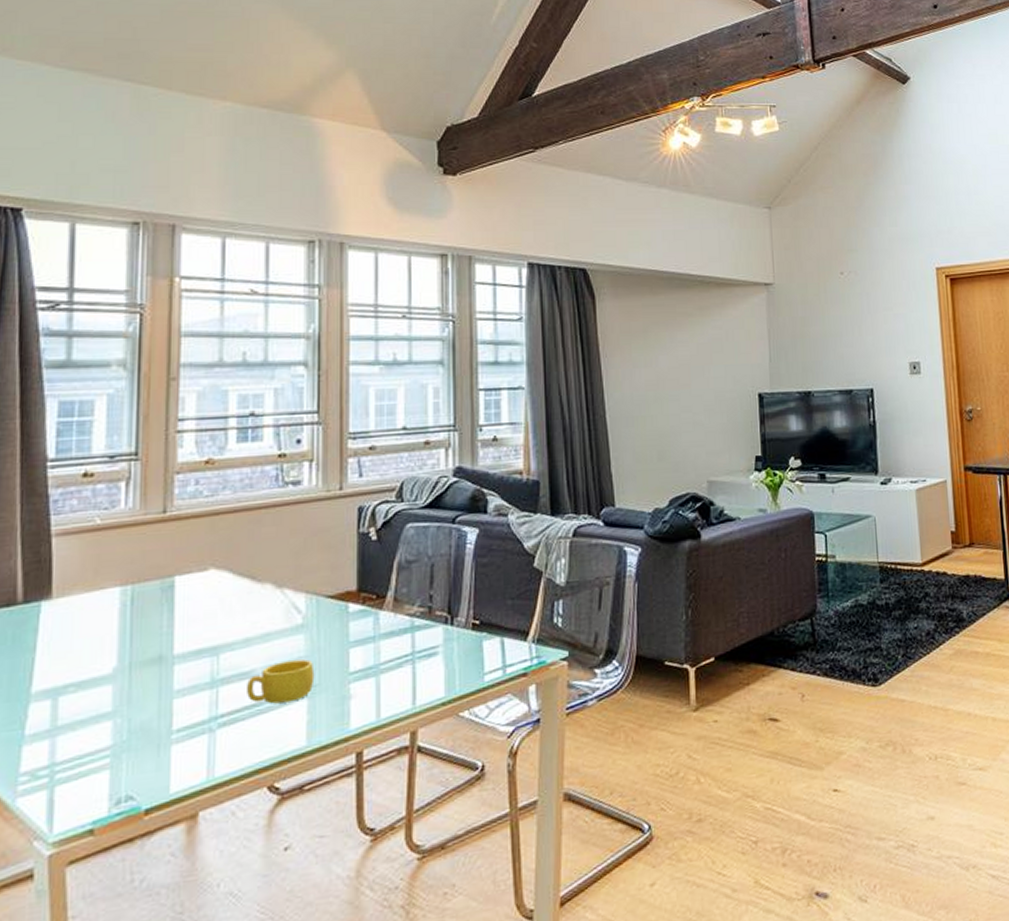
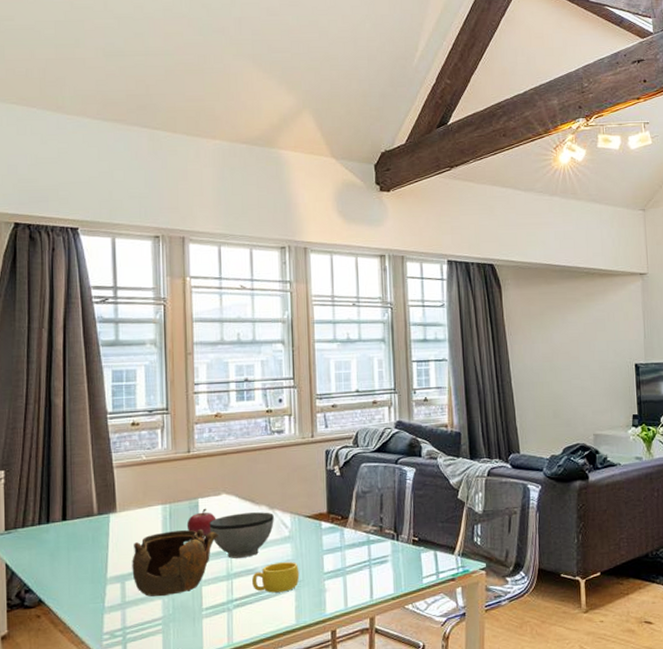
teapot: none [70,619,203,717] -> present [132,529,220,597]
fruit: none [155,589,200,629] -> present [186,508,216,537]
bowl: none [188,592,282,658] -> present [209,512,274,559]

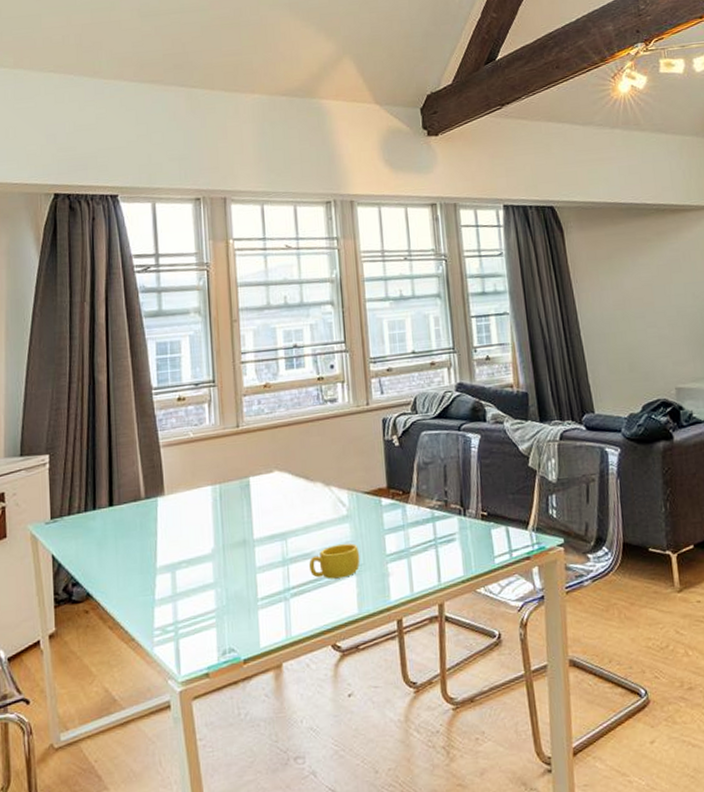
teapot: present [132,529,220,597] -> none [182,511,273,587]
fruit: present [186,508,216,537] -> none [238,487,269,519]
bowl: present [209,512,274,559] -> none [261,489,331,542]

